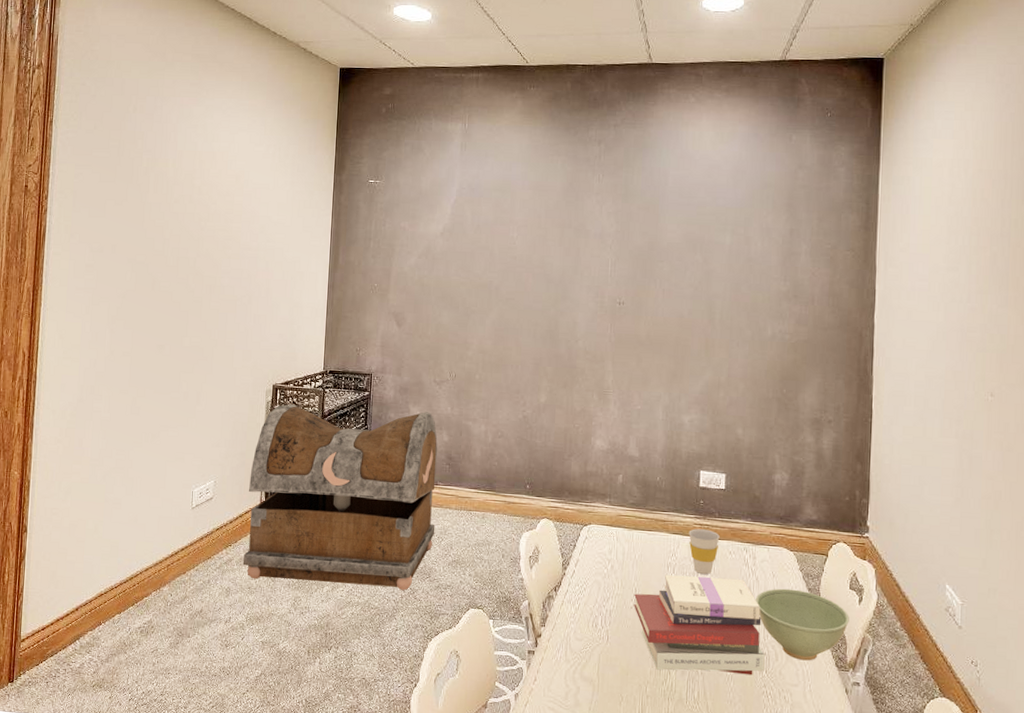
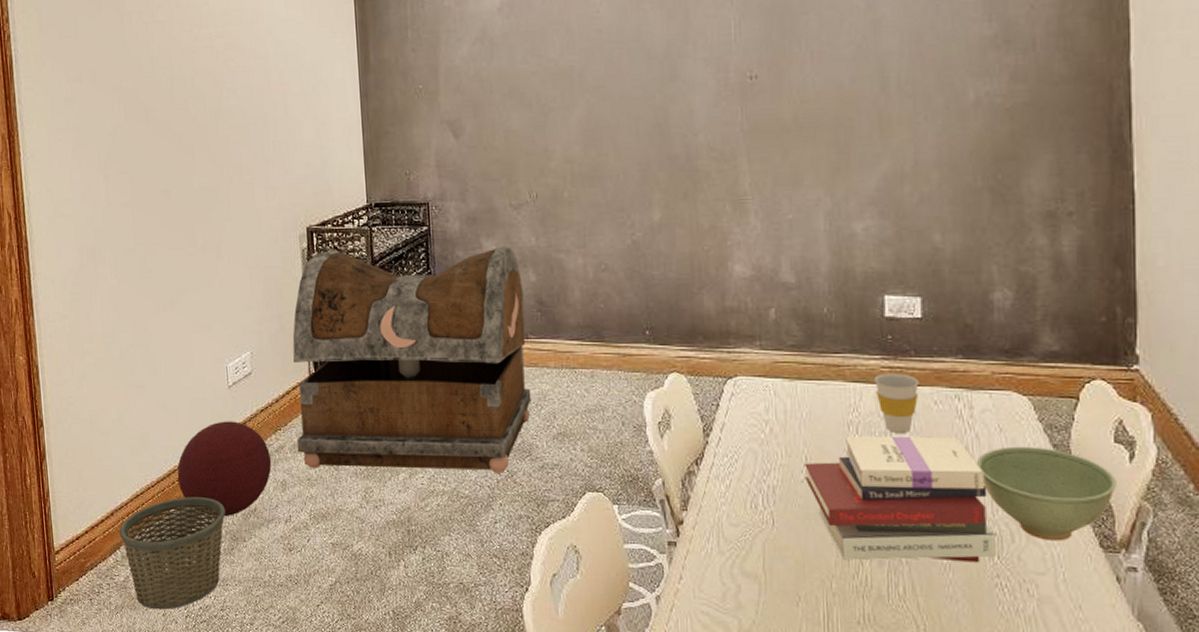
basket: none [81,597,176,693] -> present [119,497,226,609]
ball: none [138,536,220,616] -> present [177,421,272,517]

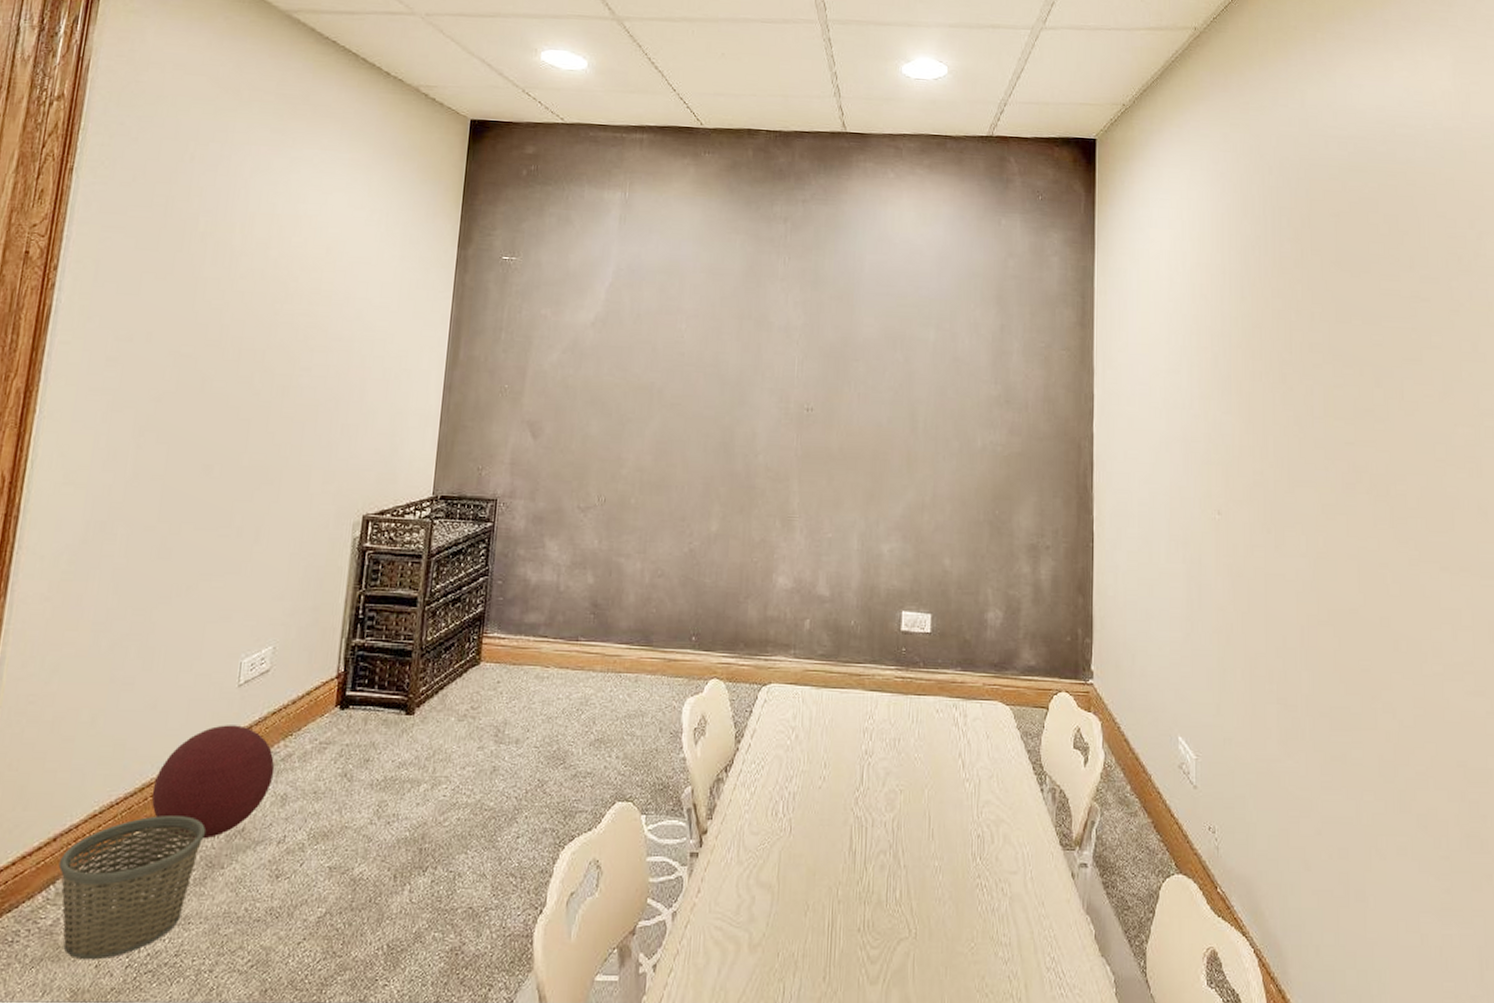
toy chest: present [292,246,532,473] -> none [307,540,580,783]
books: present [805,436,996,563] -> none [823,742,979,866]
cup: present [874,373,919,433] -> none [888,683,925,739]
bowl: present [976,446,1117,541] -> none [966,752,1074,841]

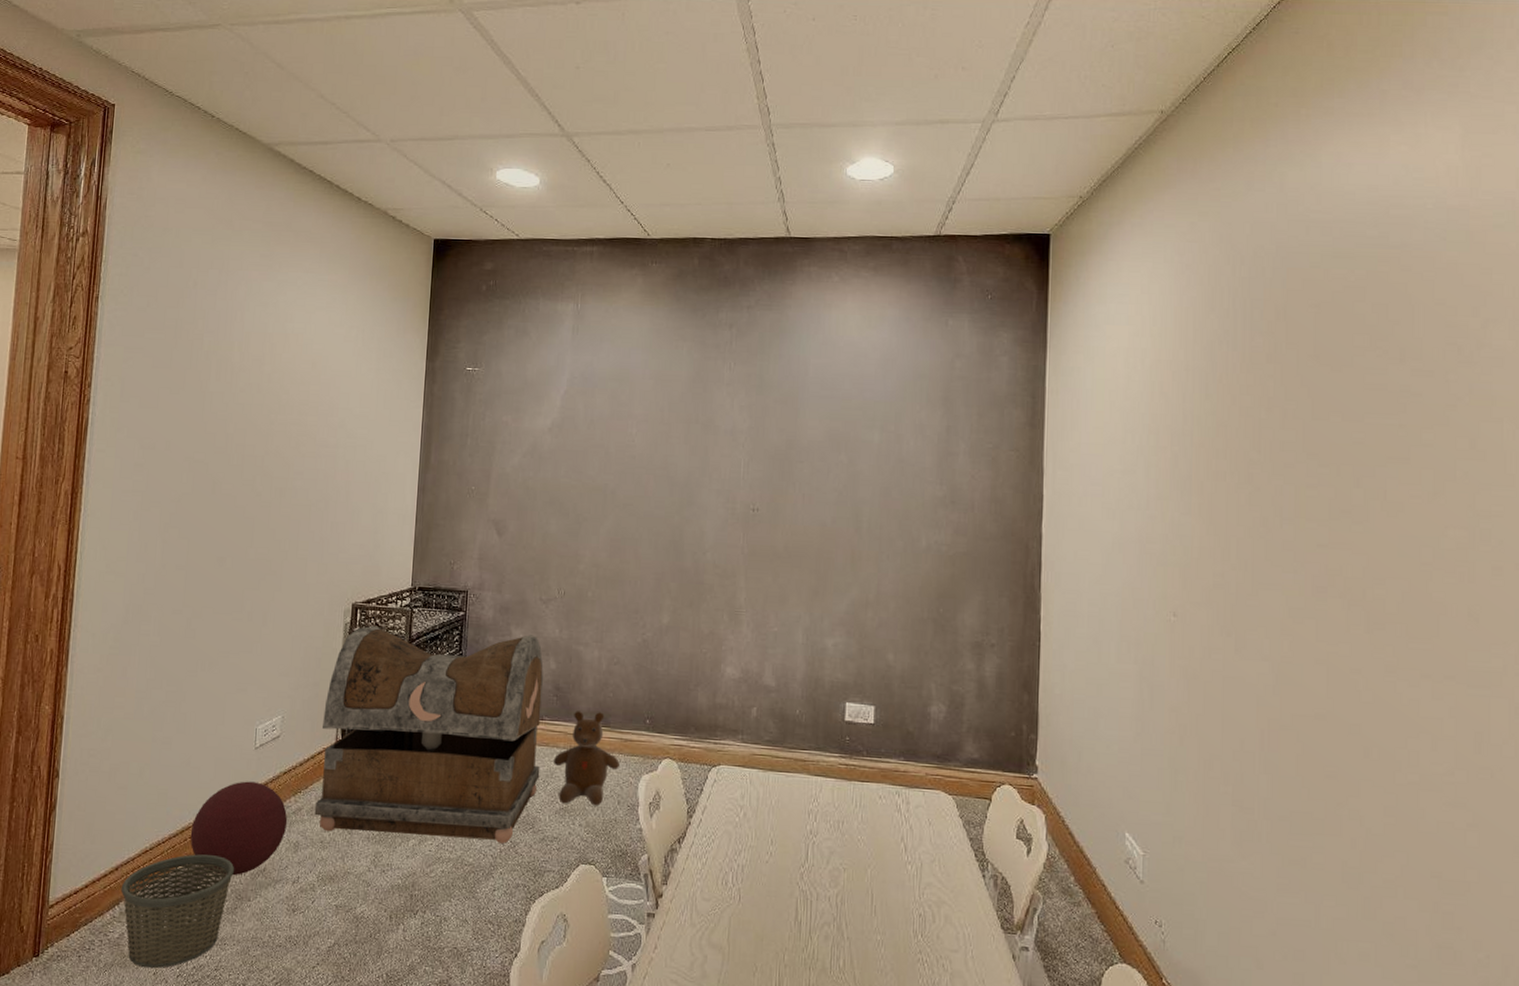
toy chest: none [307,540,580,783] -> present [314,625,543,844]
stuffed bear: none [588,629,663,735] -> present [553,711,621,806]

